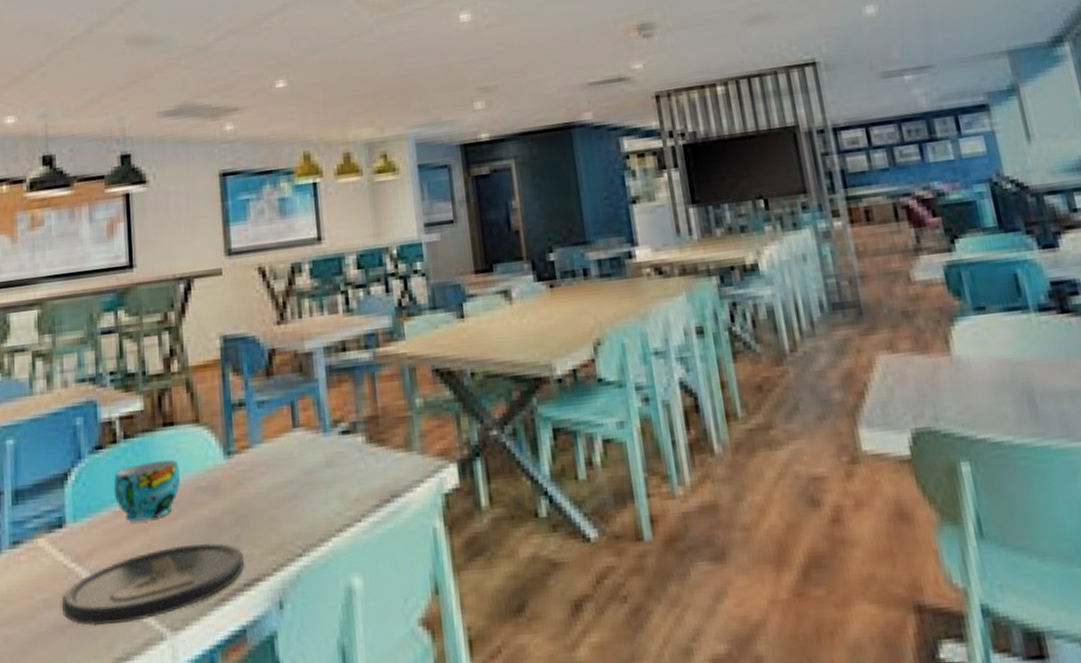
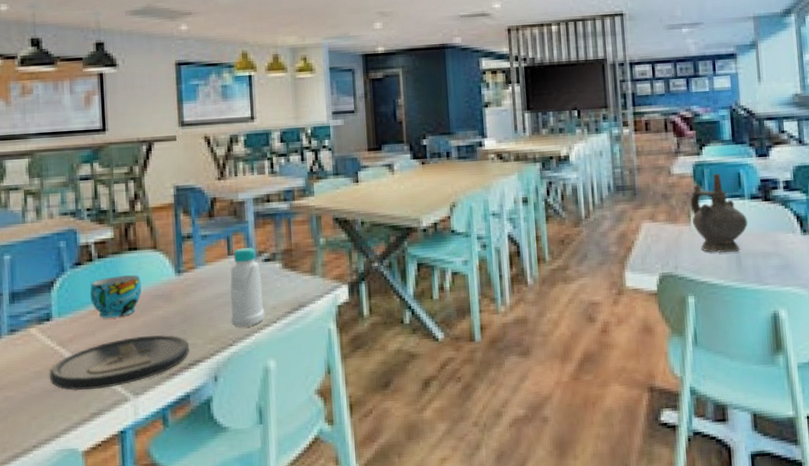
bottle: none [297,416,345,529] -> present [230,248,265,327]
ceremonial vessel: none [945,277,1040,396] -> present [690,174,748,254]

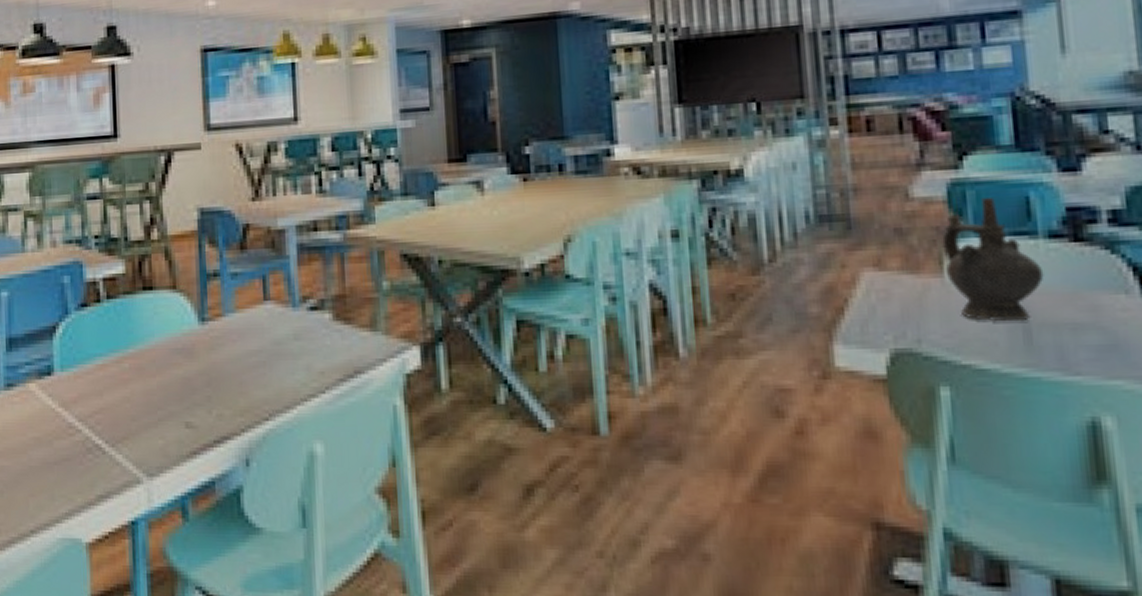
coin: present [49,334,189,391] -> none [49,400,214,466]
cup: present [89,275,142,318] -> none [97,322,158,375]
bottle: present [230,248,265,327] -> none [266,291,311,396]

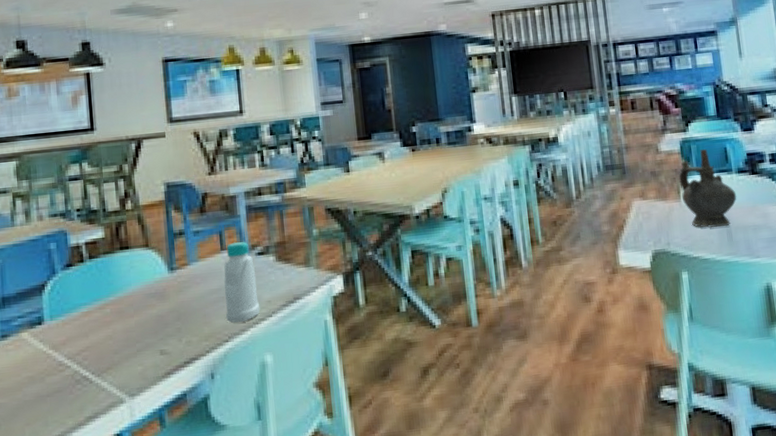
bottle: none [266,291,311,396] -> present [224,242,260,323]

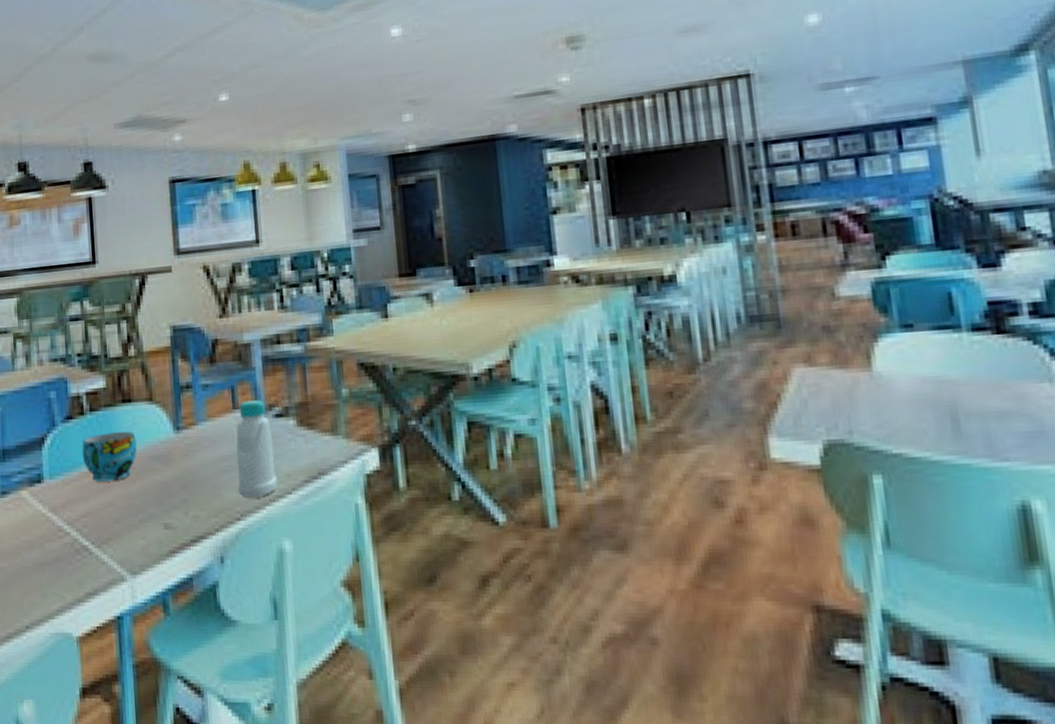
cup: none [82,274,134,319] -> present [82,431,137,482]
ceremonial vessel: present [679,149,737,228] -> none [869,295,969,413]

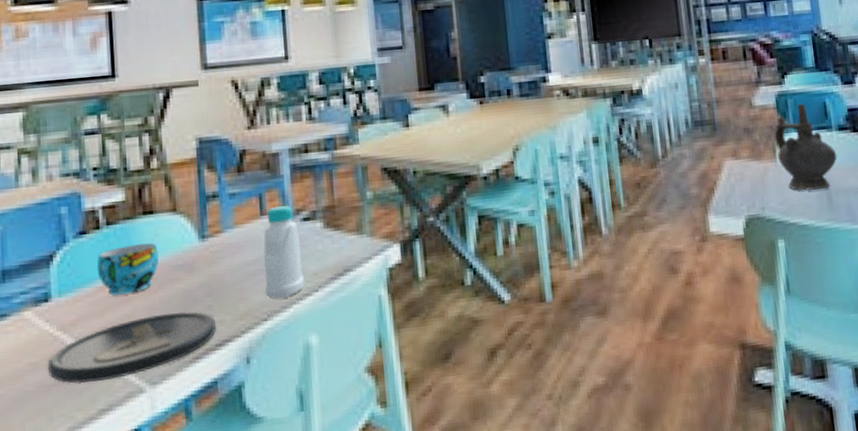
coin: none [41,503,191,566] -> present [47,311,216,384]
ceremonial vessel: none [869,295,969,413] -> present [774,104,837,191]

